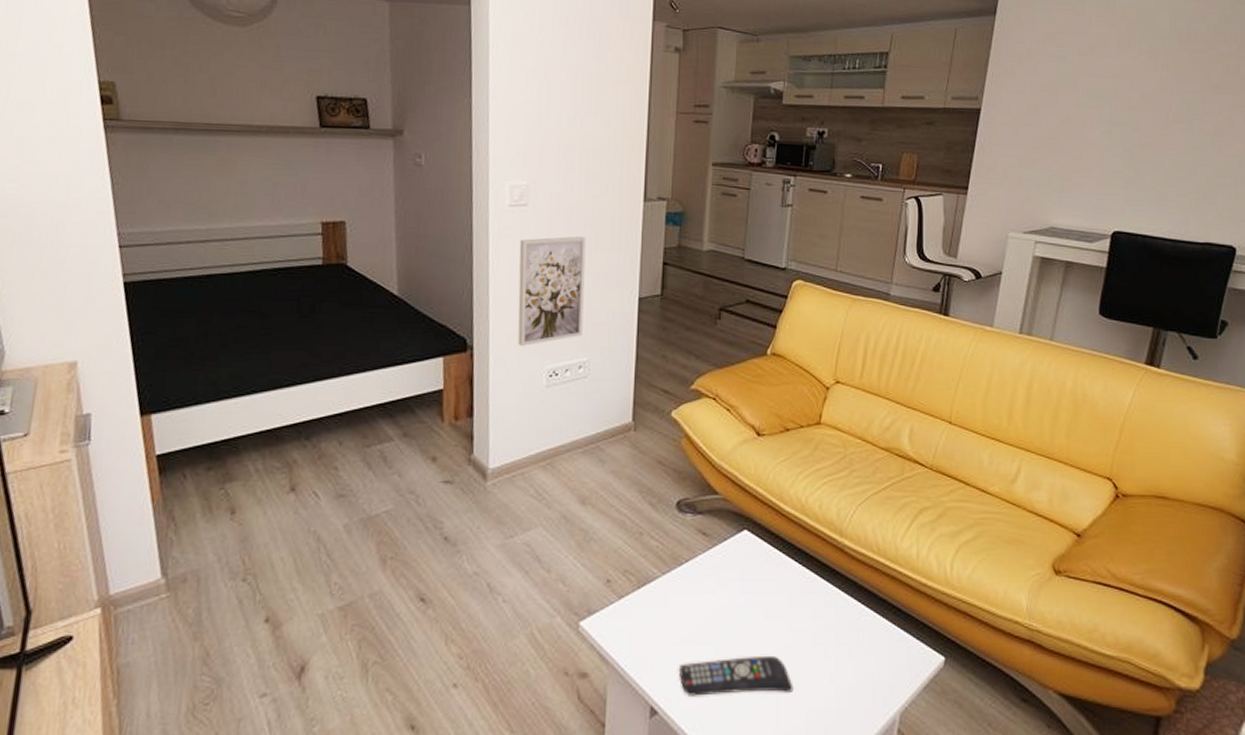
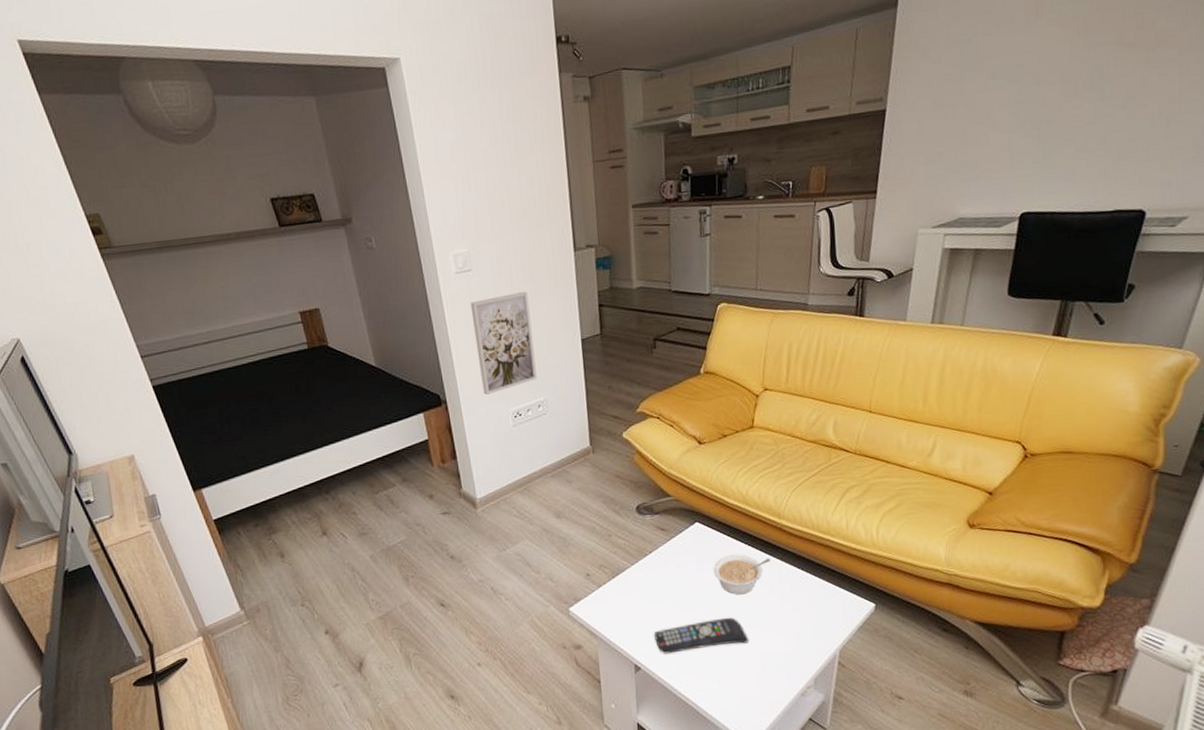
legume: none [760,576,827,628] -> present [714,554,770,595]

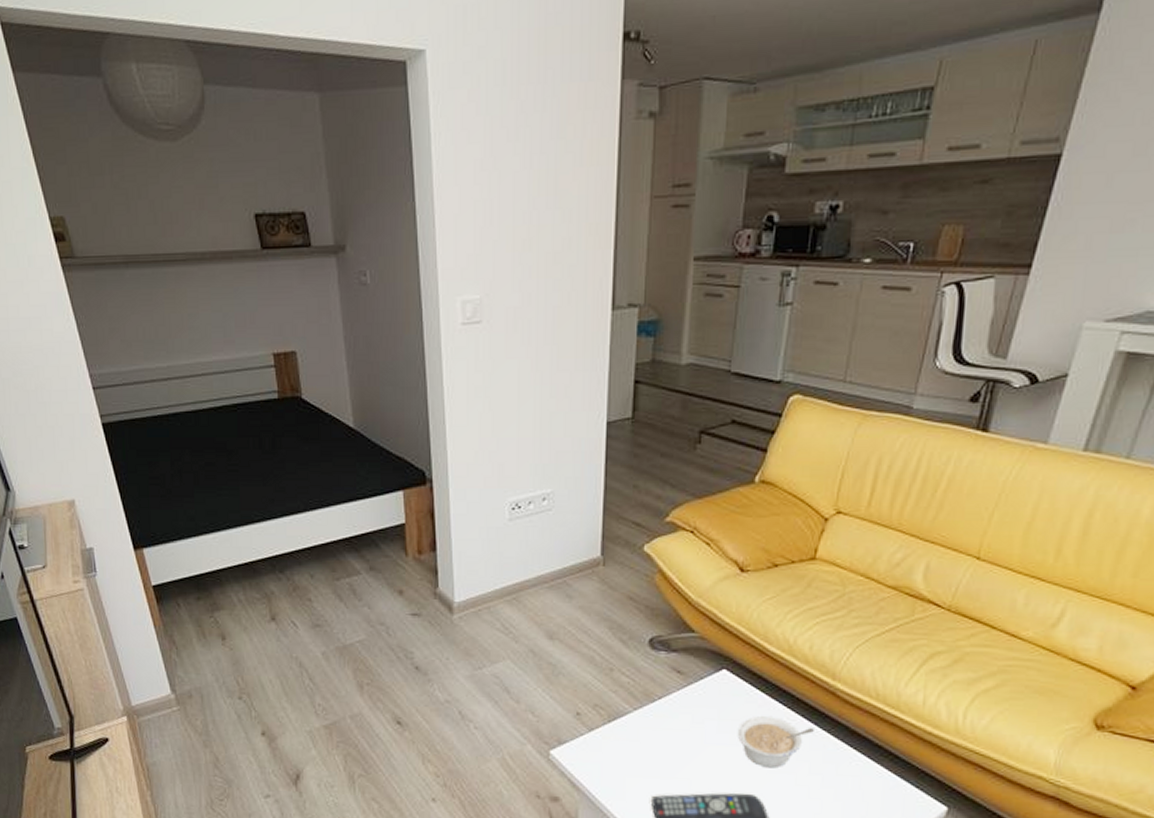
wall art: present [470,291,537,395] -> none [475,354,547,478]

